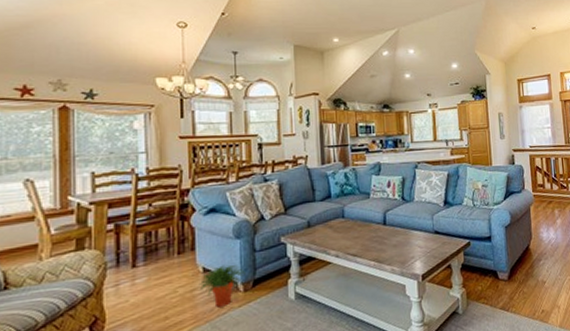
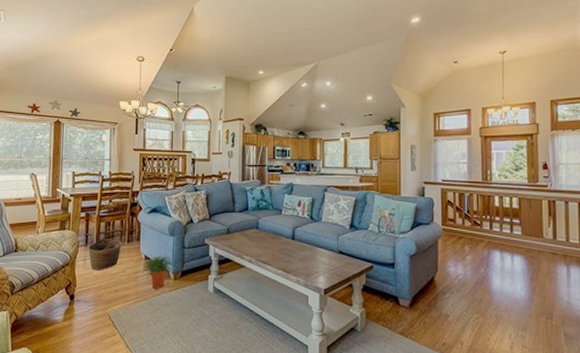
basket: none [119,253,170,297] -> present [87,239,122,270]

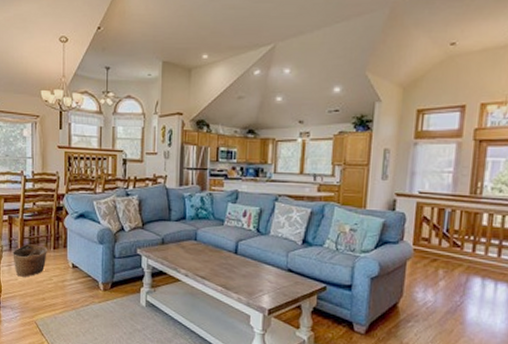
potted plant: present [140,256,176,289] -> none [67,264,106,300]

